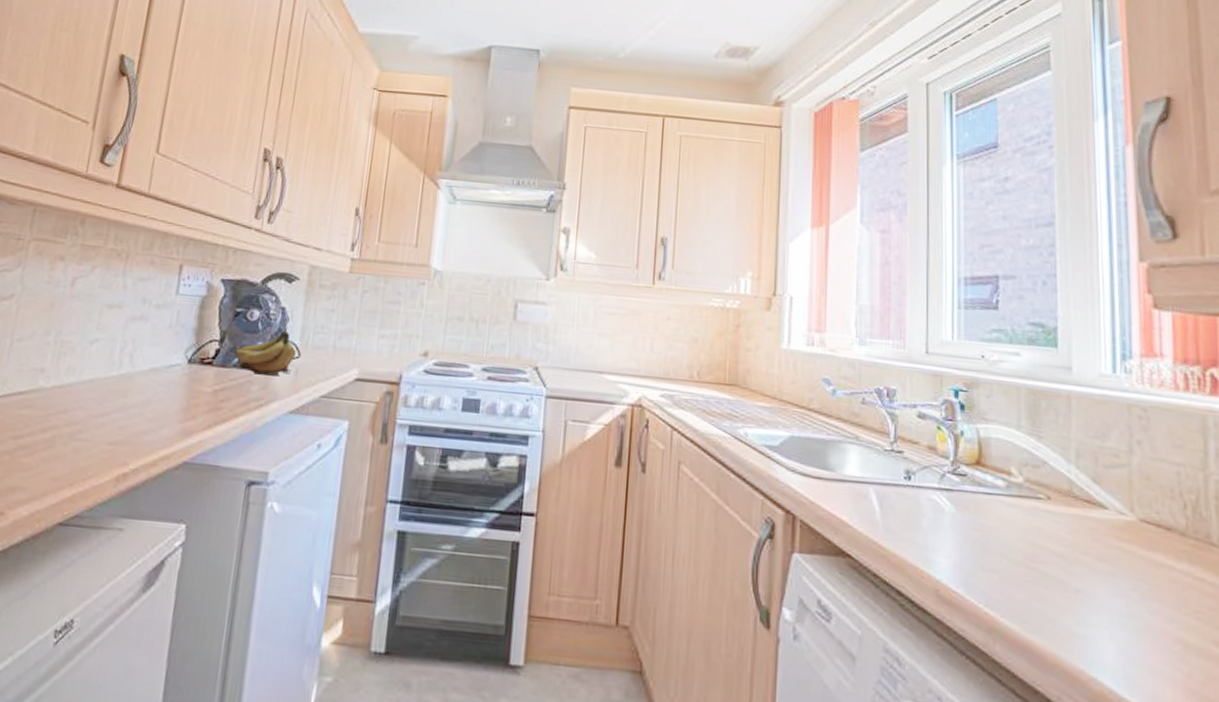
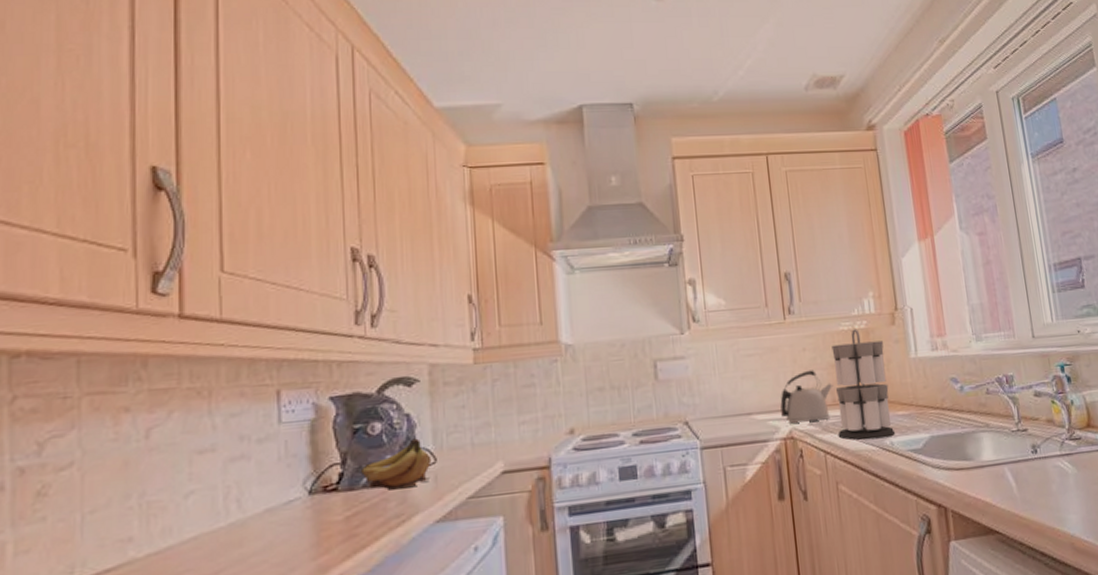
kettle: none [633,340,693,396] -> present [780,370,833,425]
spice rack: none [689,307,755,427] -> present [831,329,895,441]

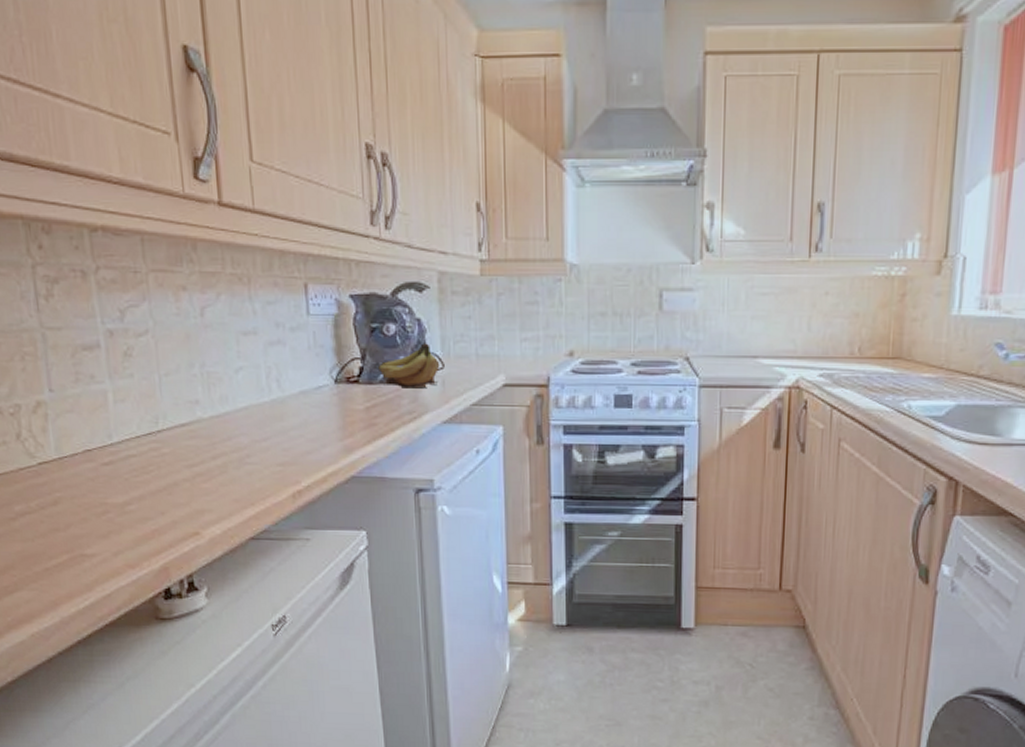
kettle: present [780,370,833,425] -> none [790,317,854,374]
spice rack: present [831,329,895,441] -> none [849,275,923,400]

